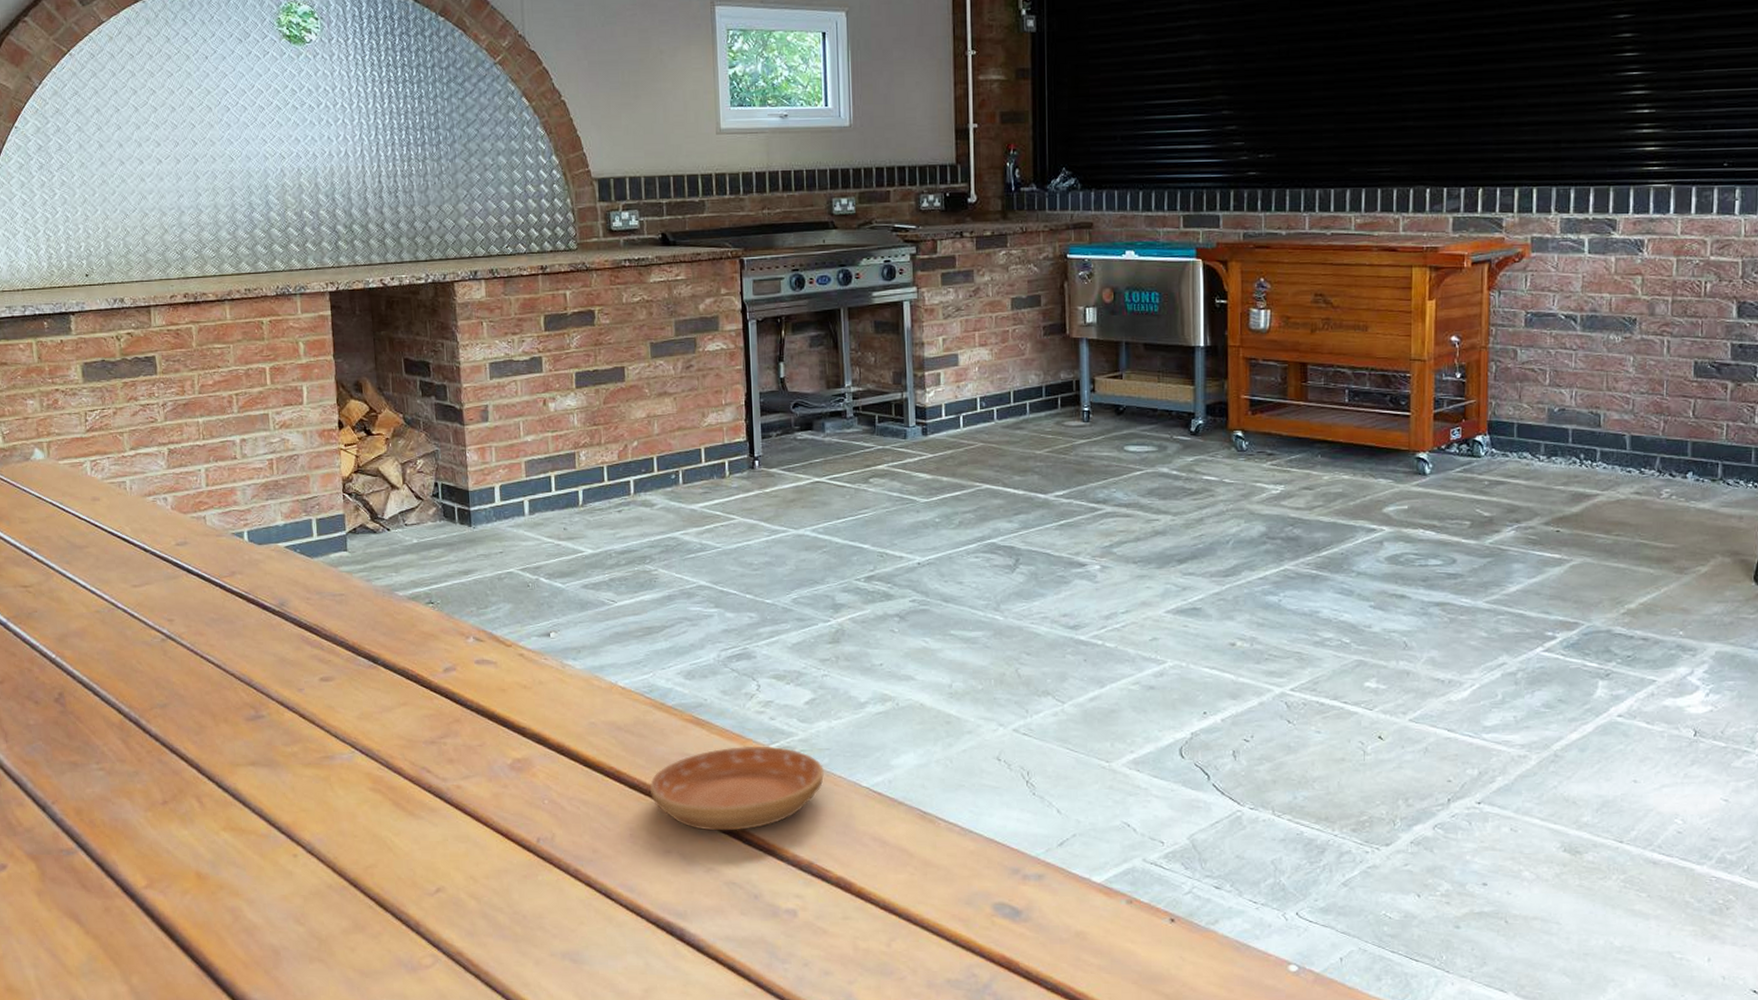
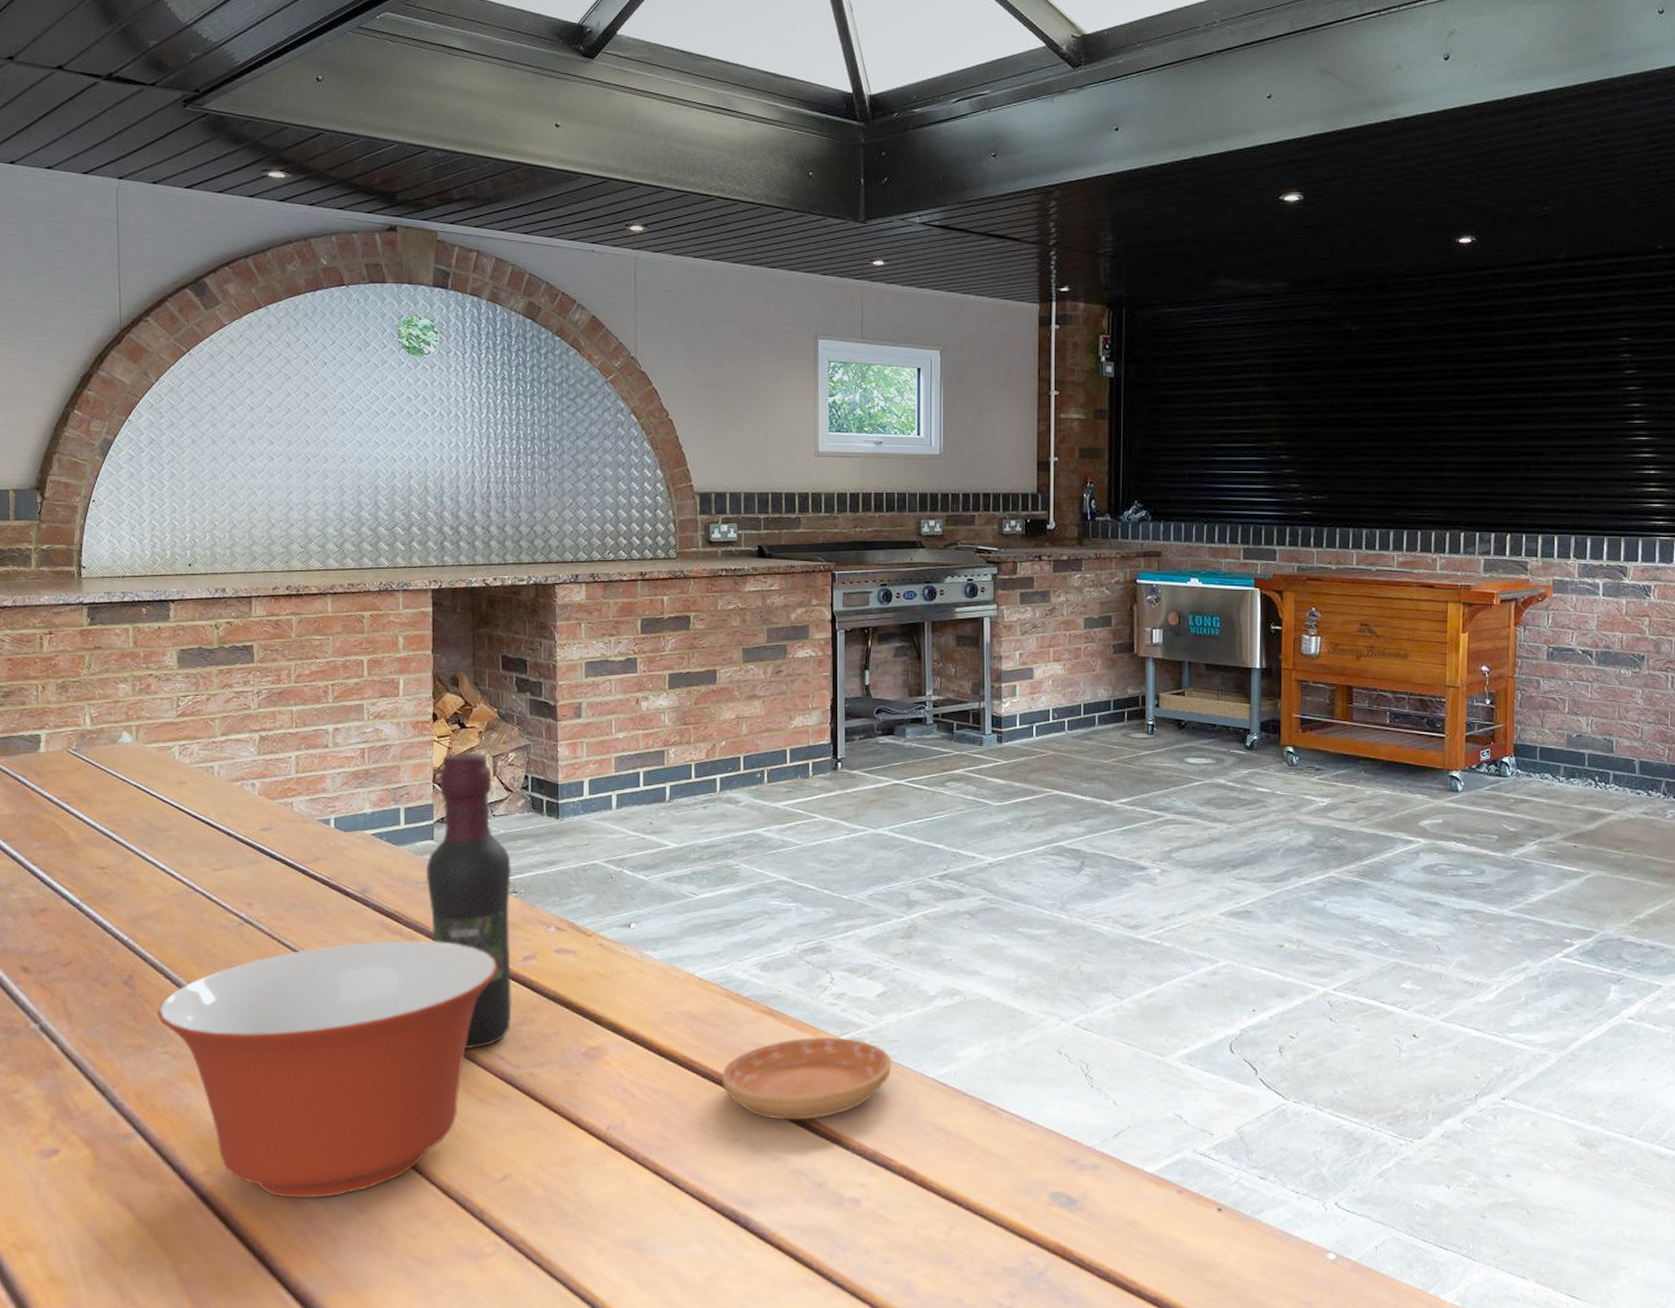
mixing bowl: none [89,654,419,911] -> present [157,940,498,1198]
wine bottle: none [342,460,436,762] -> present [427,753,512,1049]

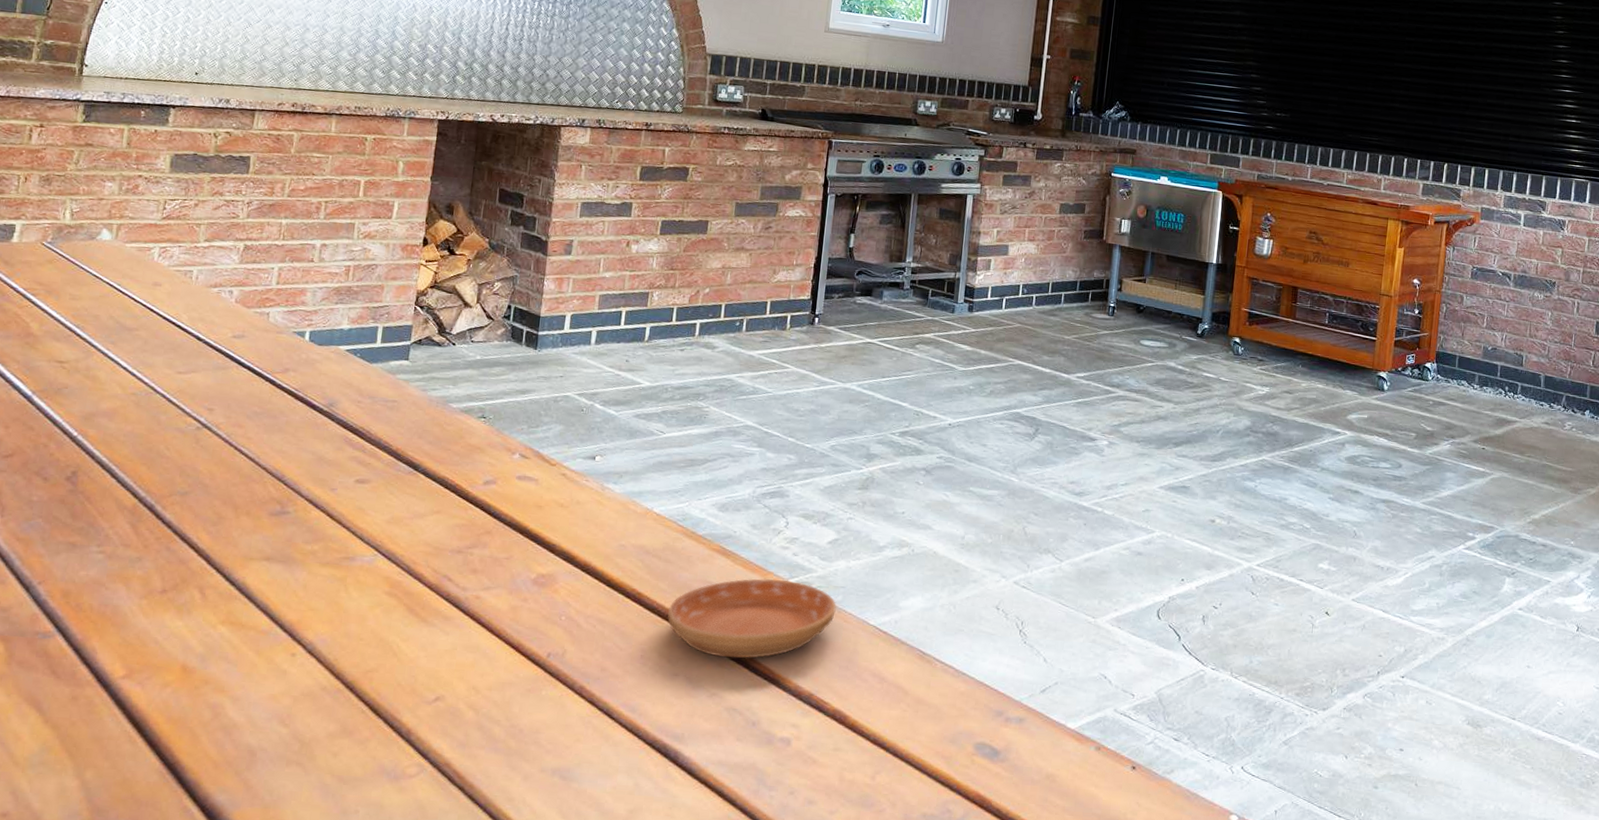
mixing bowl: present [157,940,498,1198] -> none [97,455,457,710]
wine bottle: present [427,753,512,1049] -> none [395,278,484,568]

